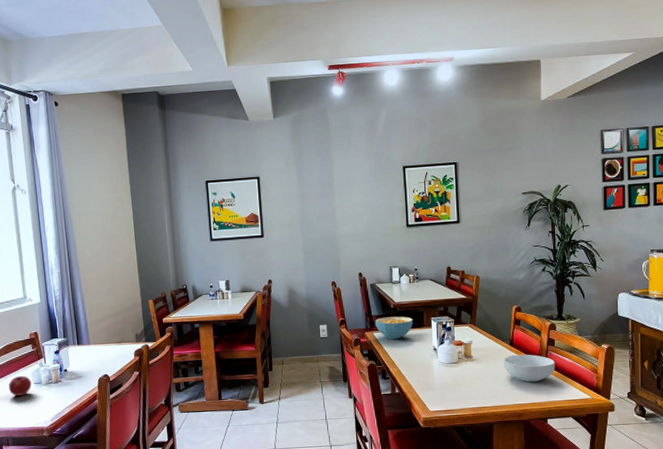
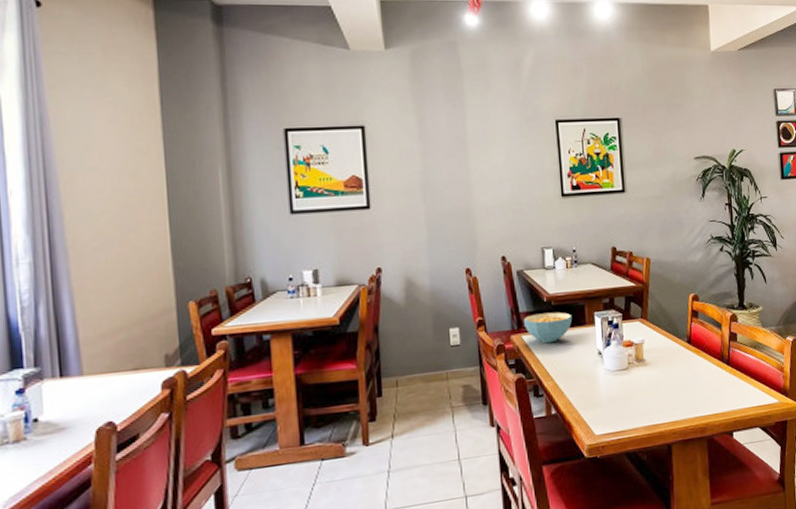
cereal bowl: present [503,354,555,382] -> none [681,353,739,388]

